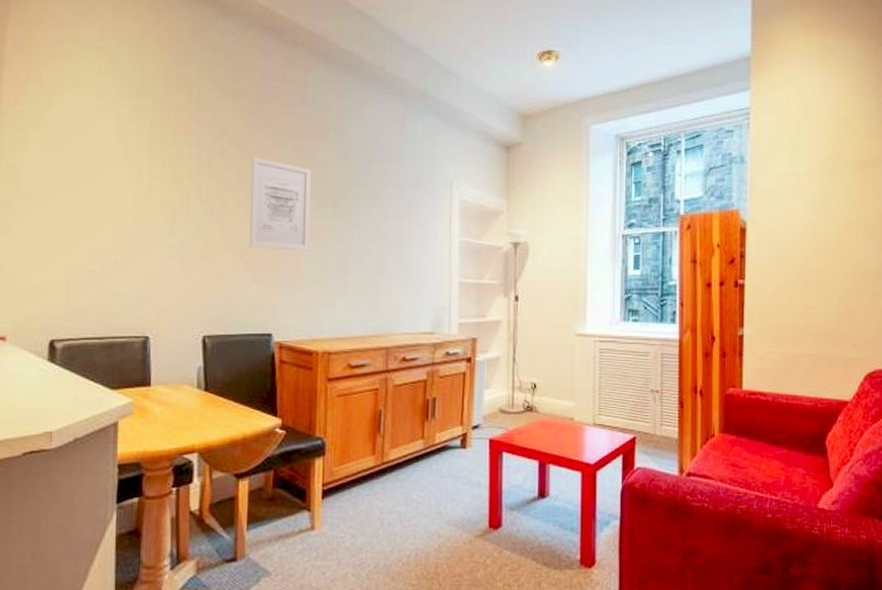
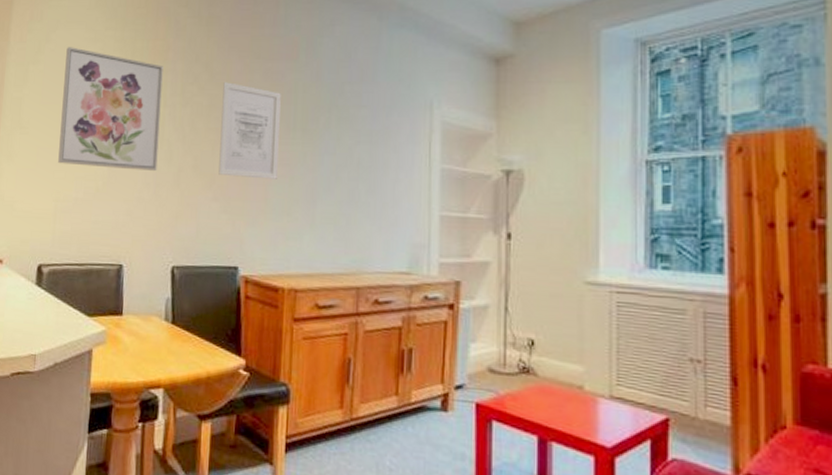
wall art: none [69,113,187,244] -> present [58,47,163,172]

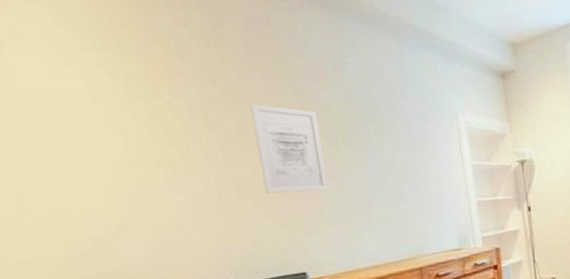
wall art: present [58,47,163,172] -> none [26,72,193,206]

